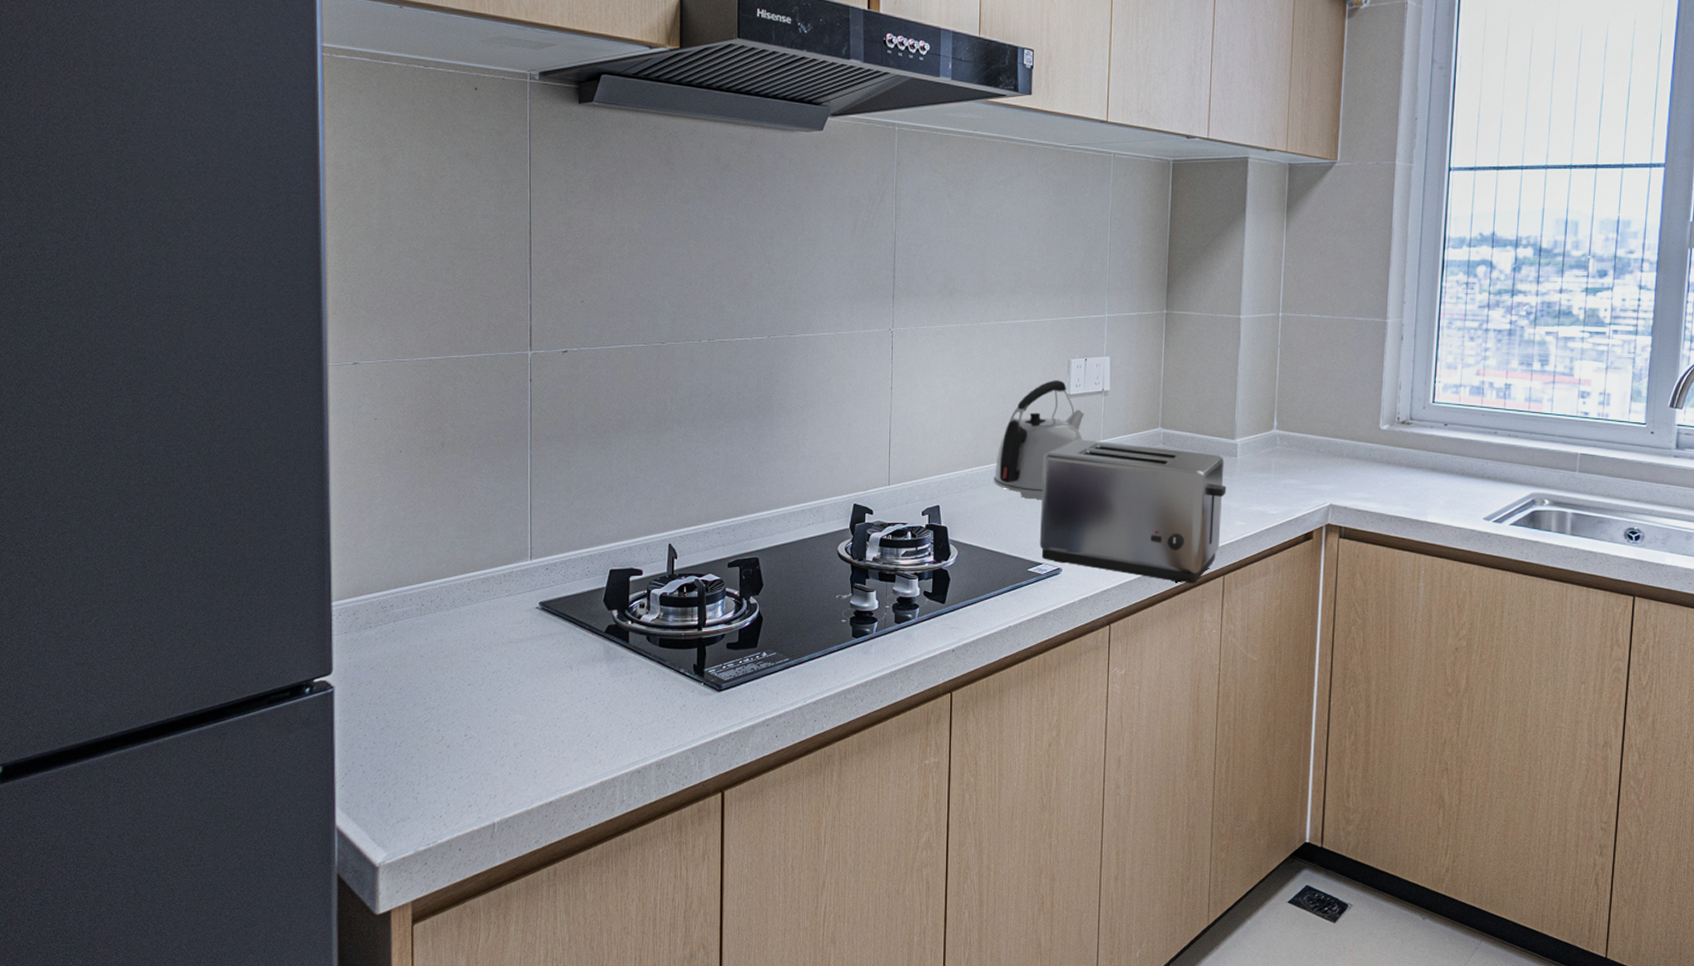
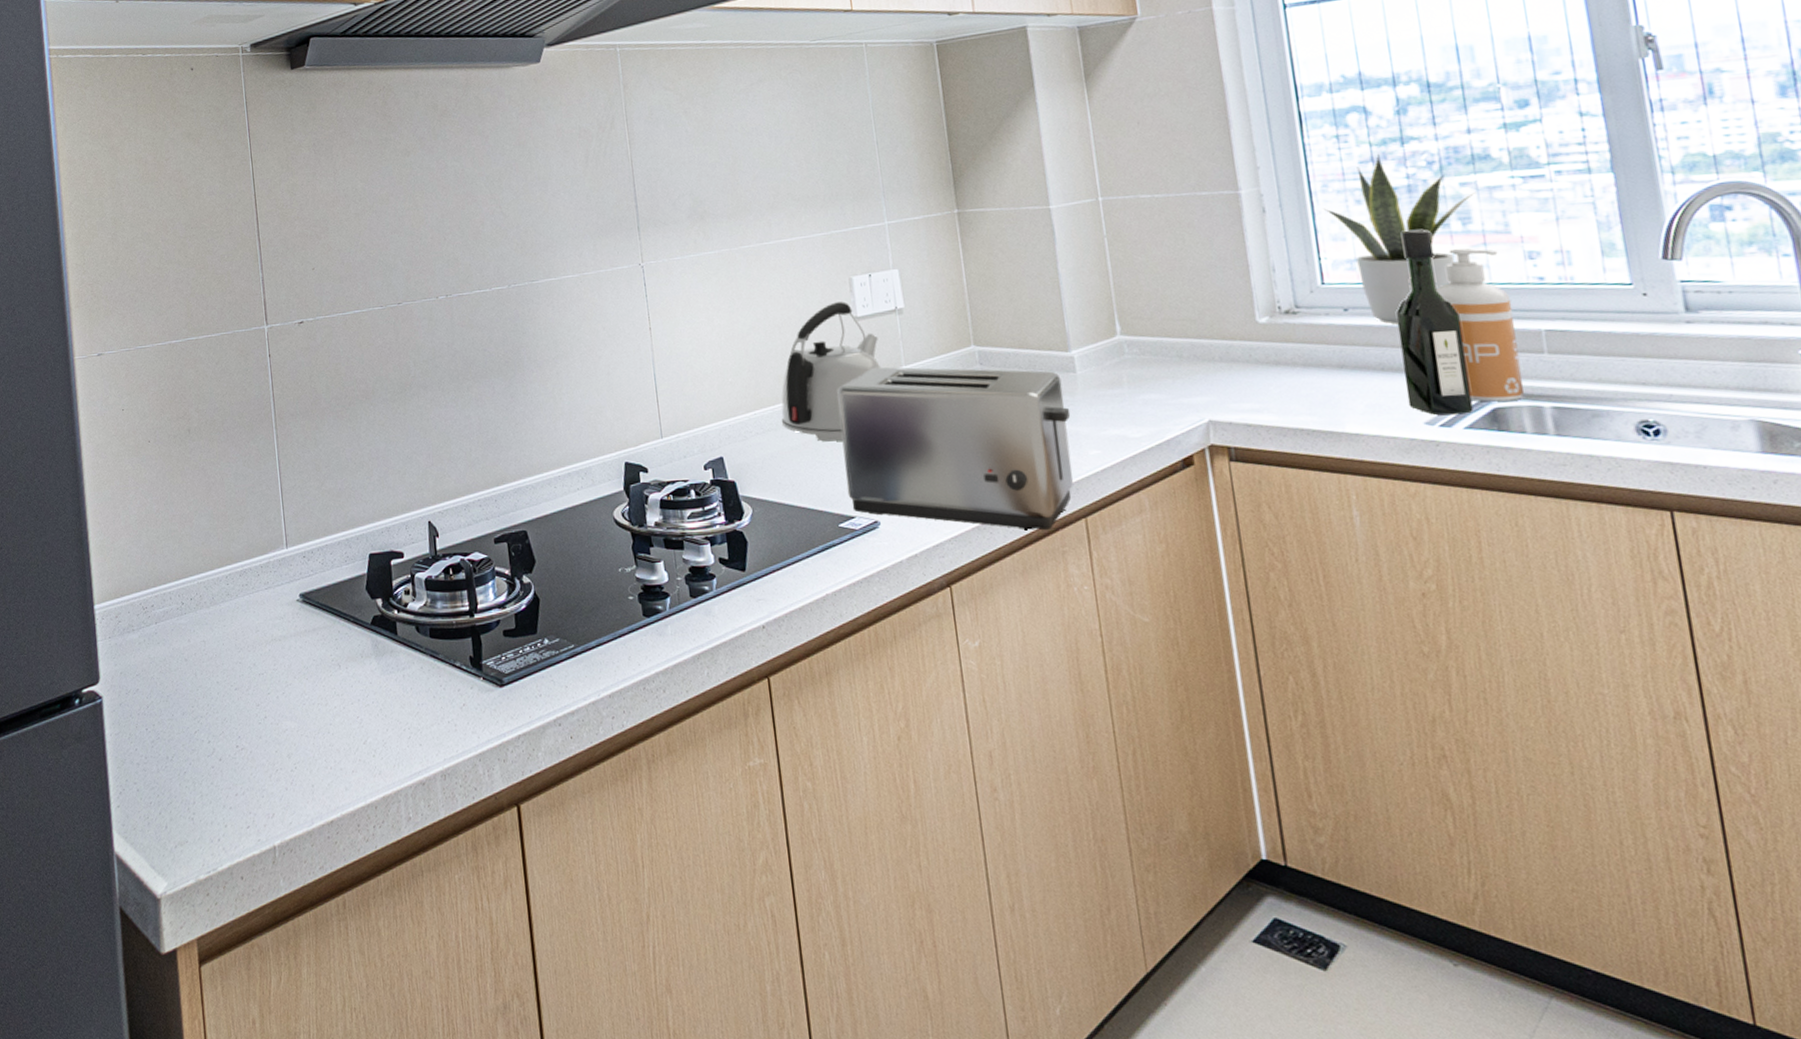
potted plant: none [1446,301,1556,440] -> present [1324,153,1476,324]
bottle: none [1475,365,1525,514] -> present [1395,230,1473,415]
soap dispenser: none [1513,383,1562,506] -> present [1436,247,1524,402]

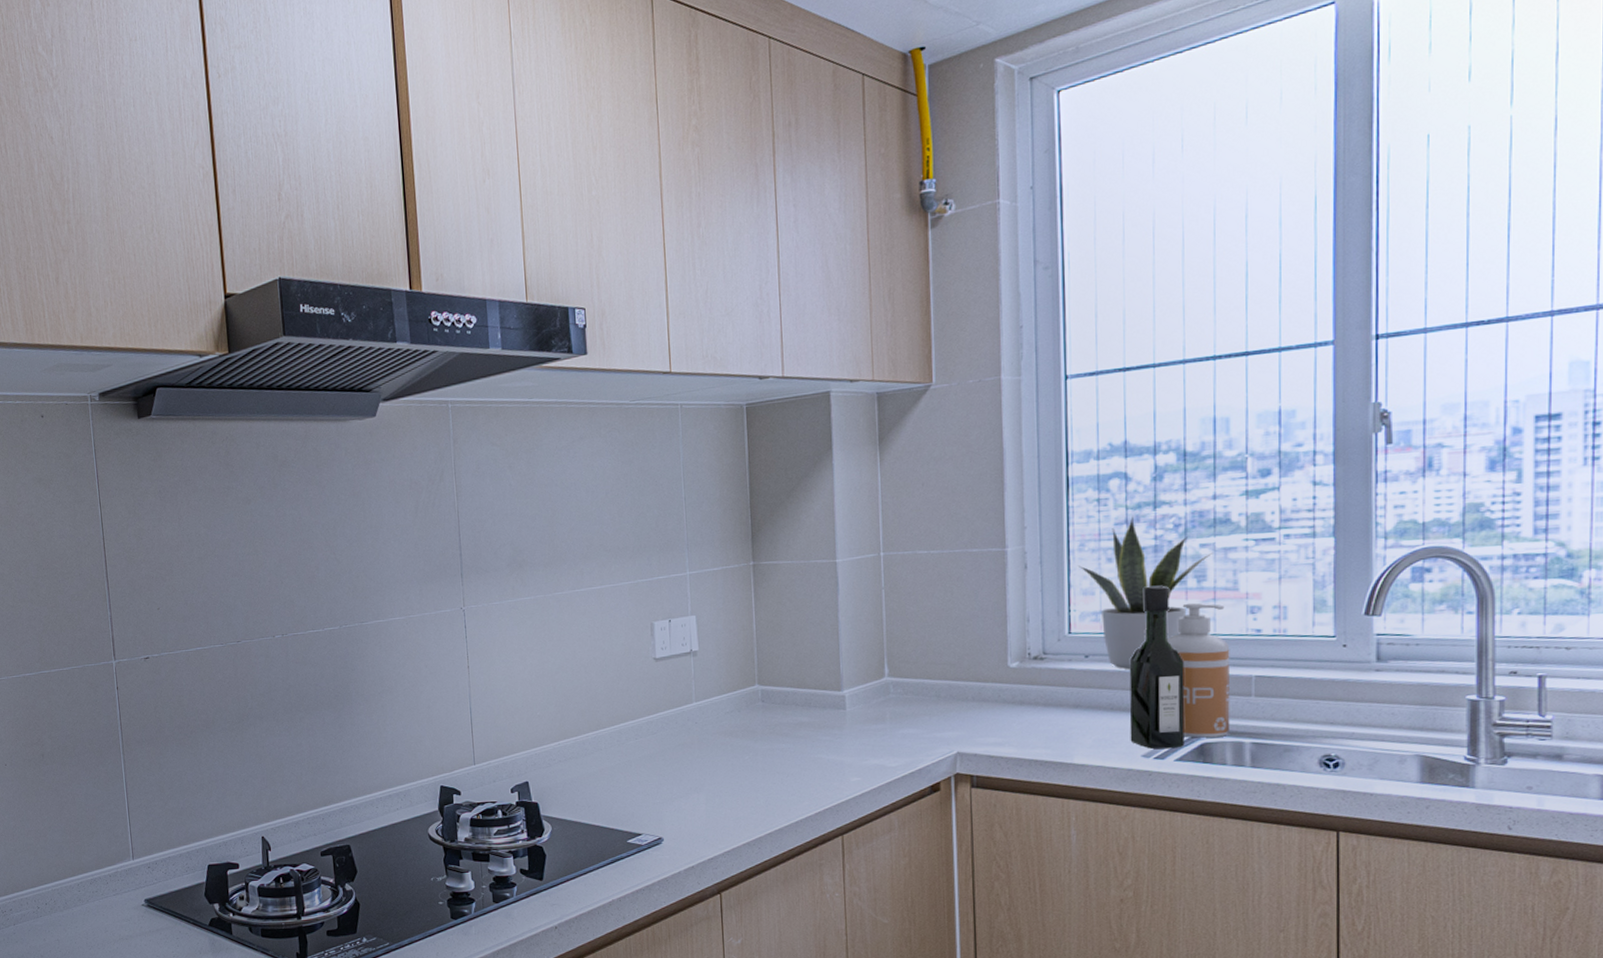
kettle: present [781,301,880,442] -> none [582,644,673,769]
toaster: present [837,367,1073,531] -> none [633,703,838,847]

